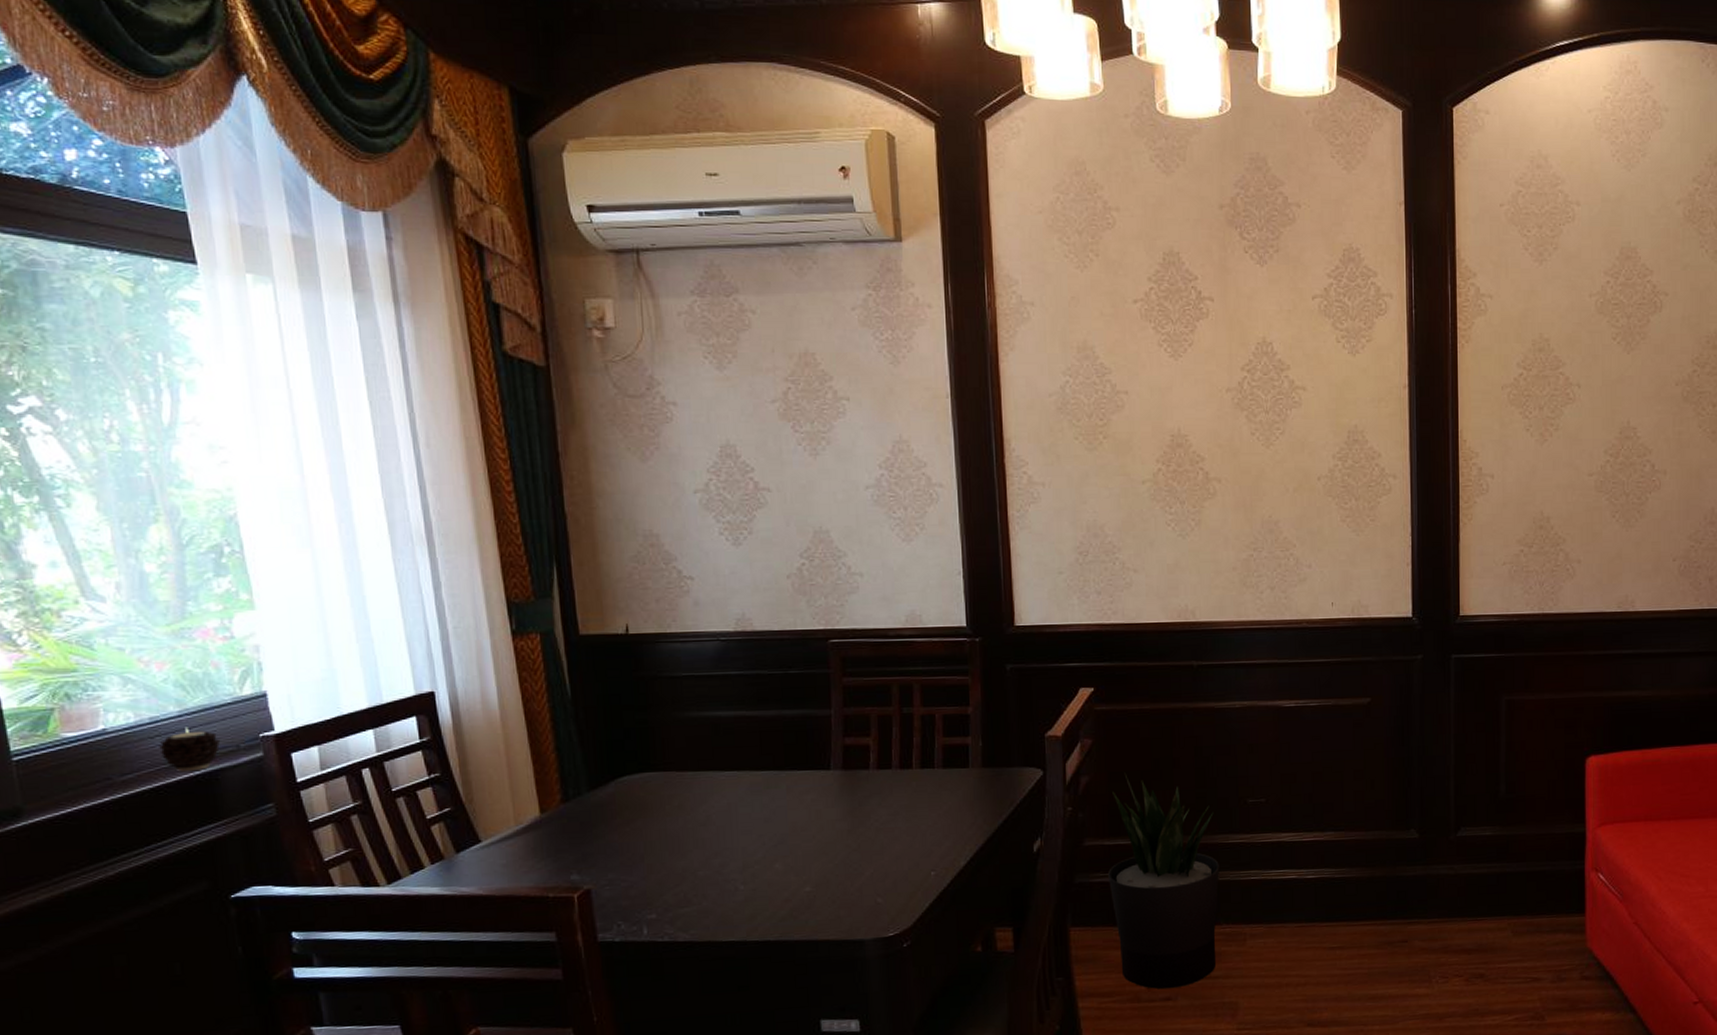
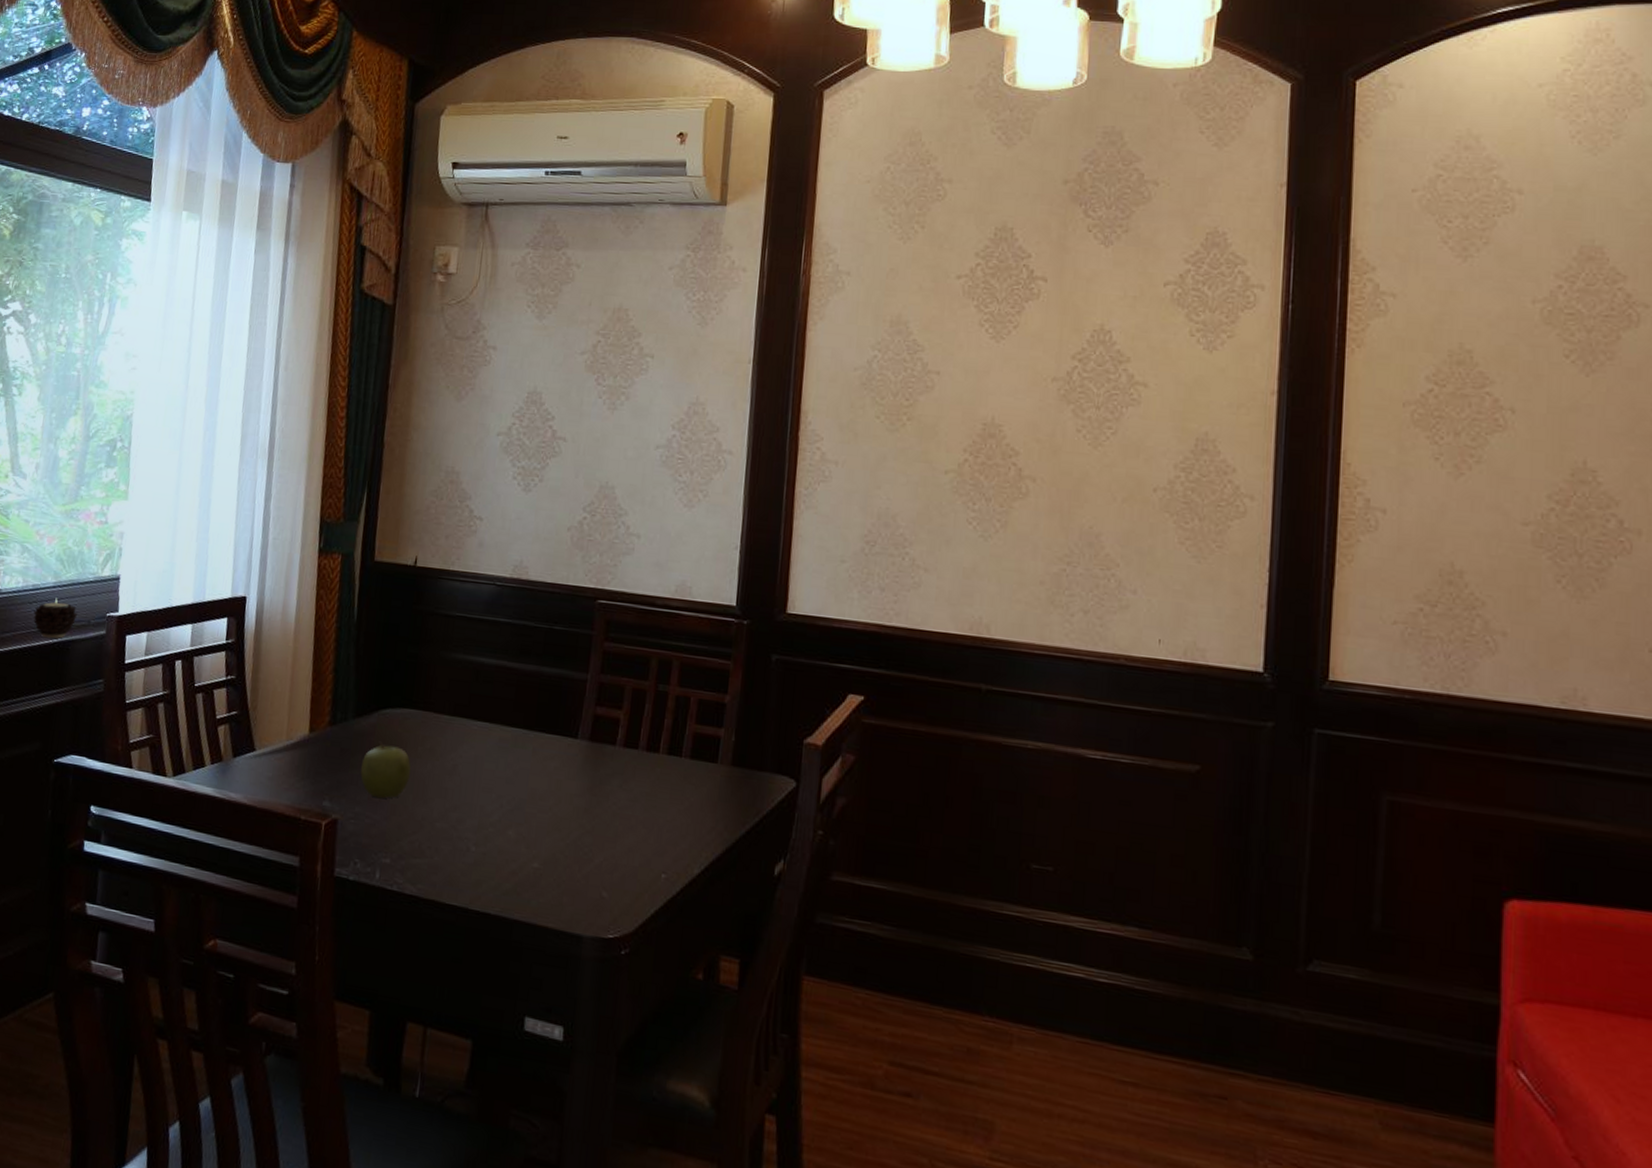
fruit: none [606,808,663,862] -> present [360,741,411,799]
planter: present [1108,772,1219,989] -> none [854,802,988,1084]

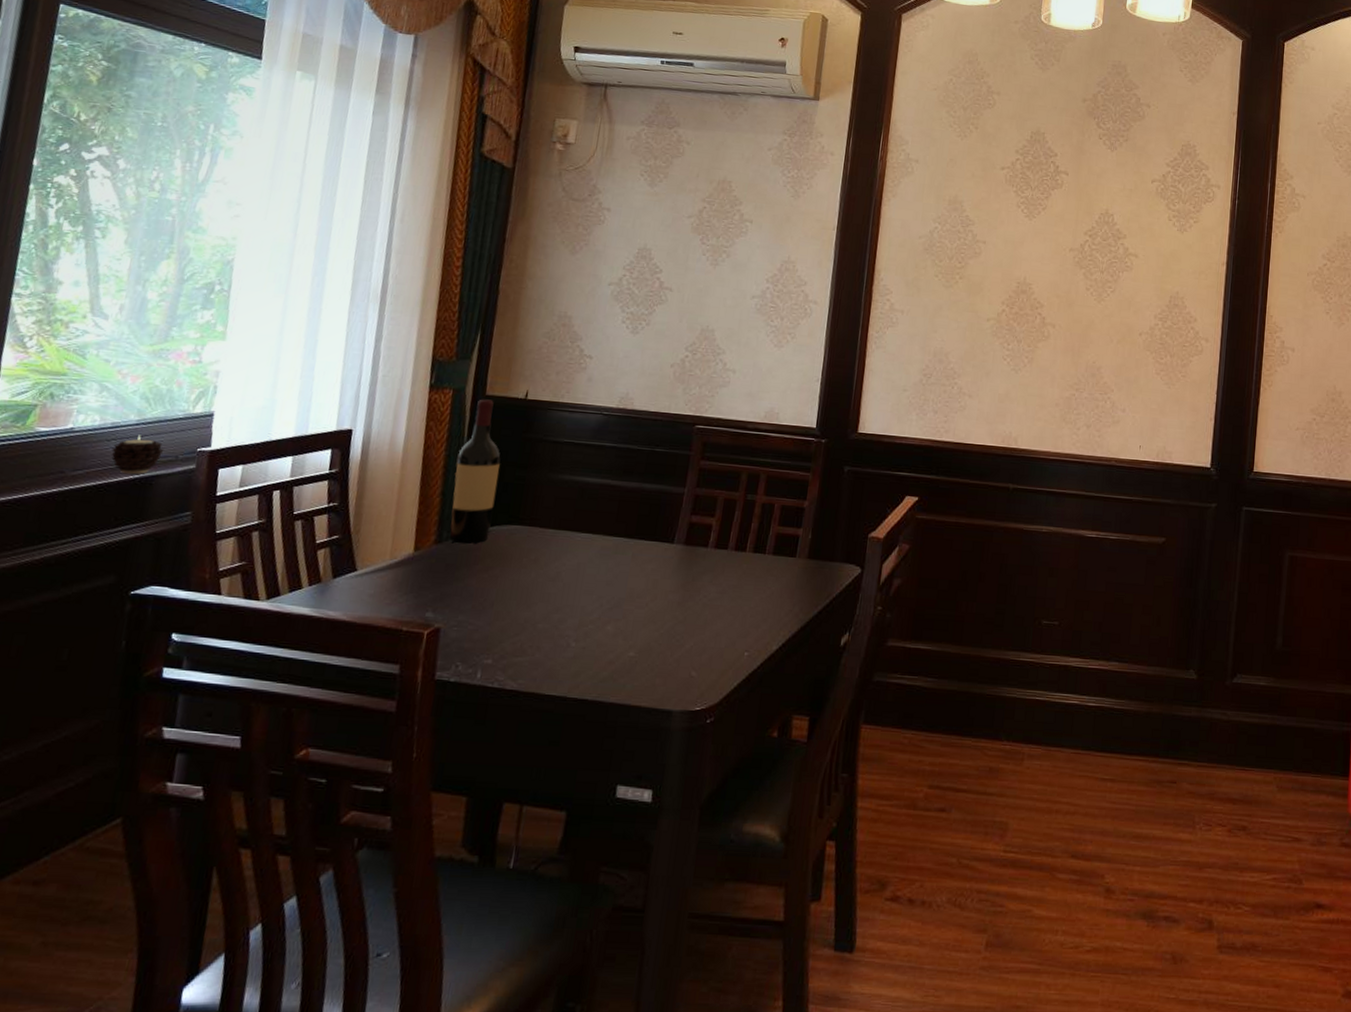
wine bottle: none [343,565,392,728] -> present [449,399,501,545]
fruit: present [360,741,411,799] -> none [465,555,516,607]

